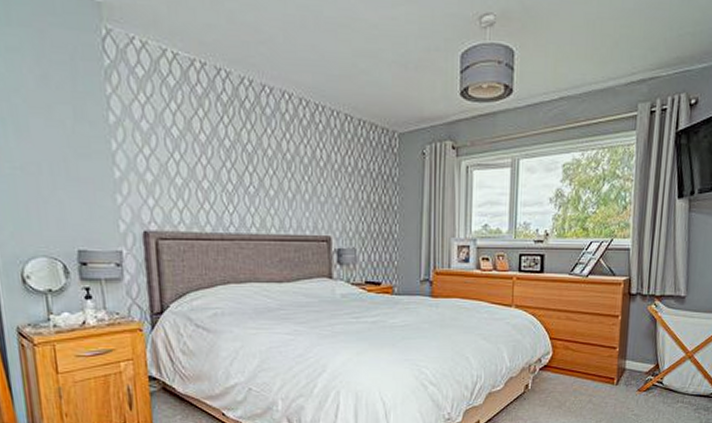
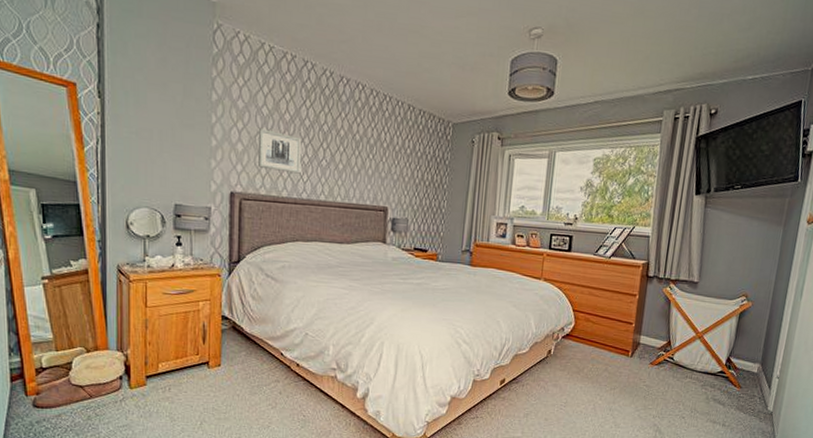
wall art: none [169,154,224,204] -> present [258,129,301,174]

